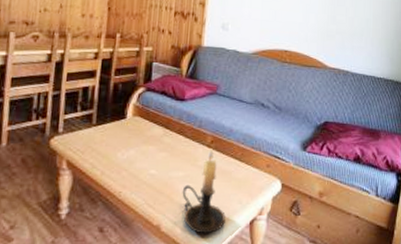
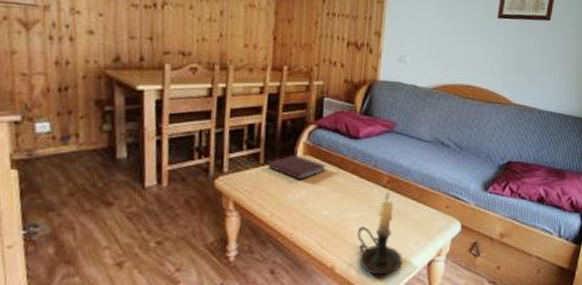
notebook: none [100,116,154,139] -> present [268,155,326,179]

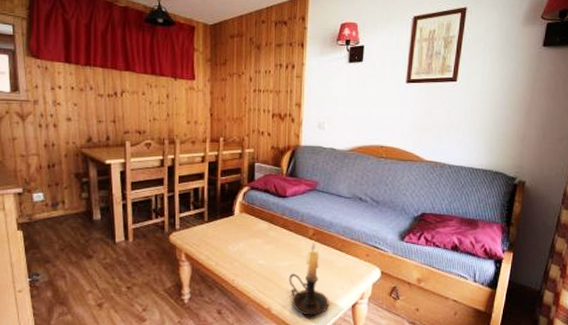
notebook: present [268,155,326,179] -> none [211,213,259,234]

